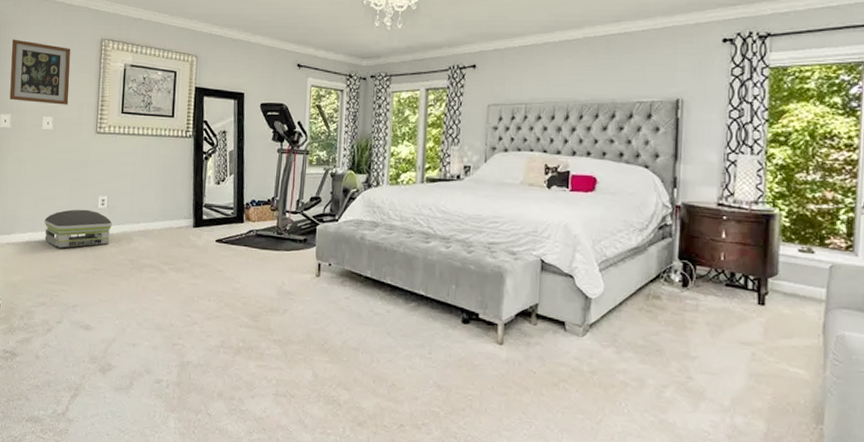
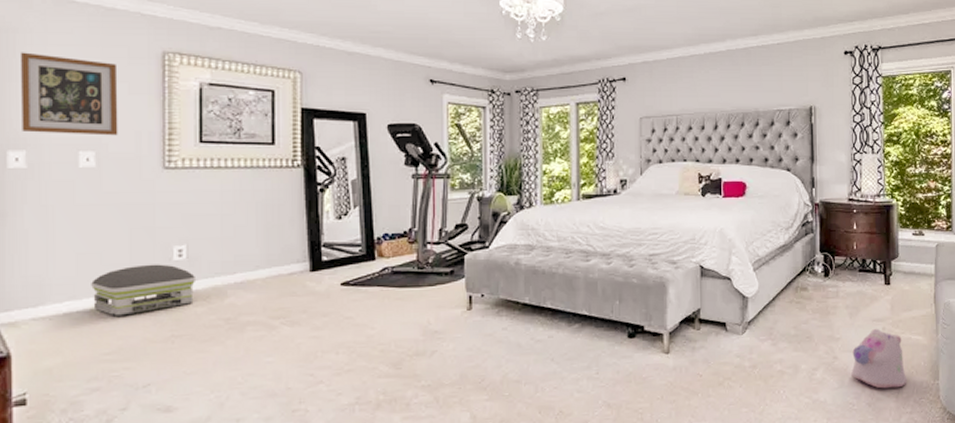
plush toy: none [709,352,781,425] -> present [851,328,907,389]

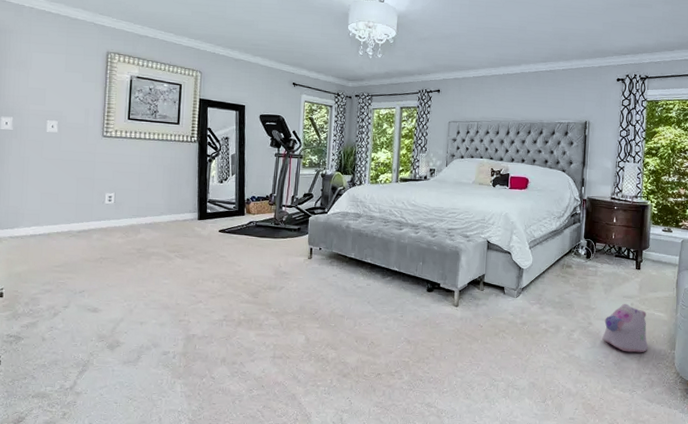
wall art: present [19,52,118,136] -> none [11,47,76,111]
air purifier: present [91,264,197,316] -> none [49,205,120,241]

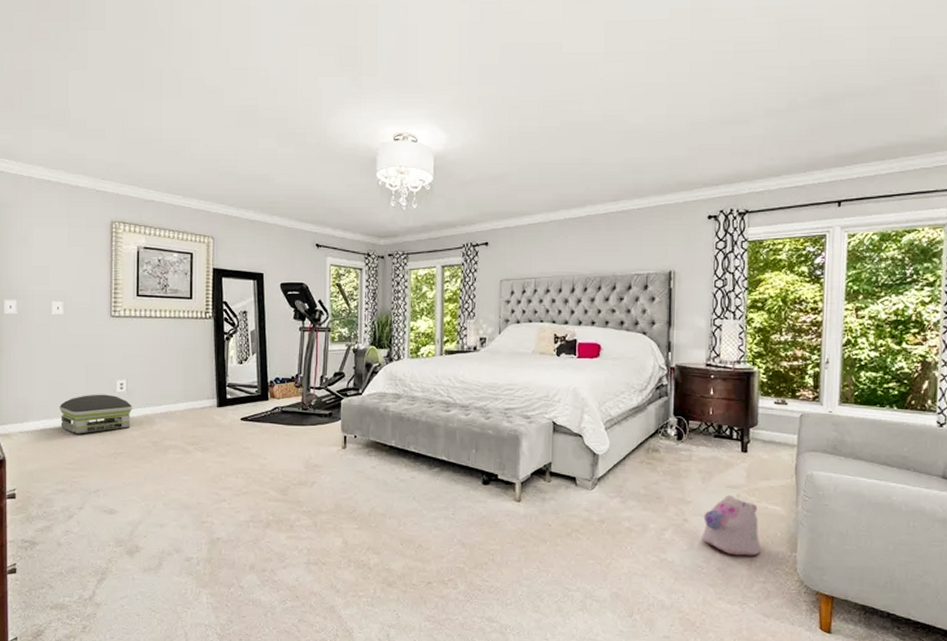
air purifier: none [49,205,120,241] -> present [59,394,133,434]

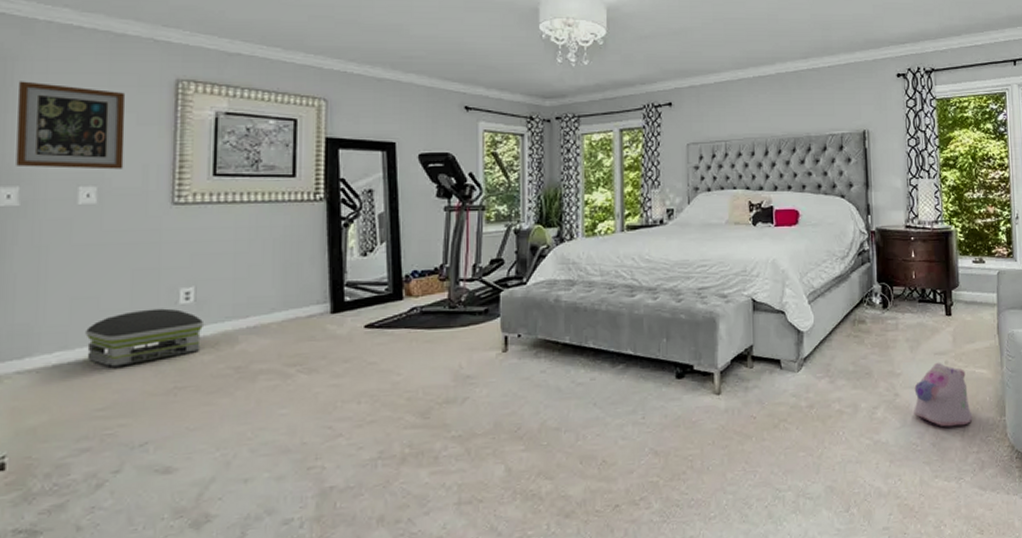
wall art: none [13,222,79,289] -> present [16,81,126,170]

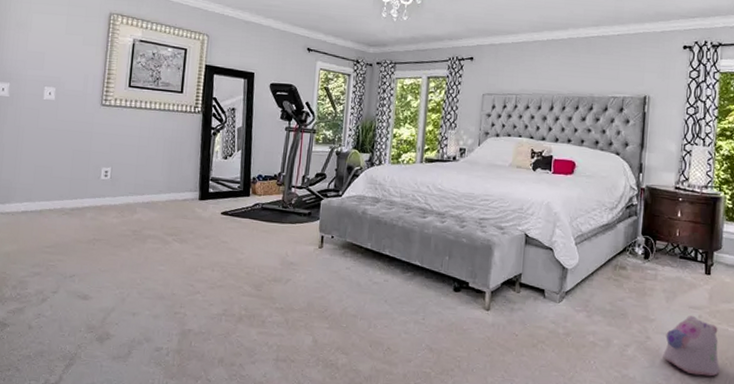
wall art: present [16,81,126,170] -> none [9,7,77,77]
air purifier: present [85,308,205,367] -> none [42,180,116,219]

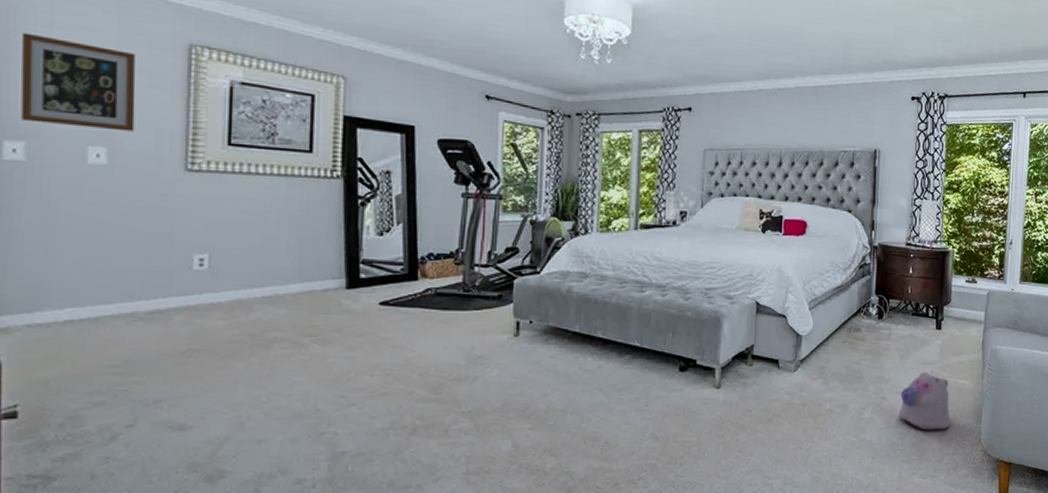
wall art: none [9,7,77,77] -> present [21,32,136,132]

